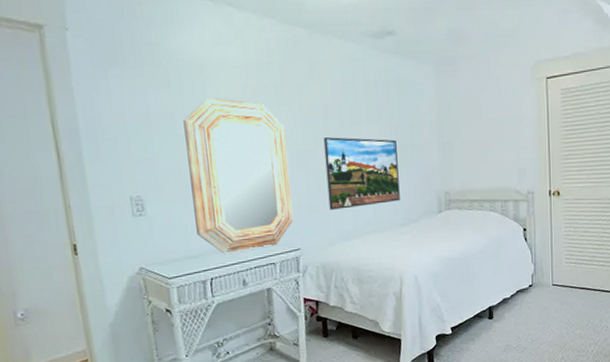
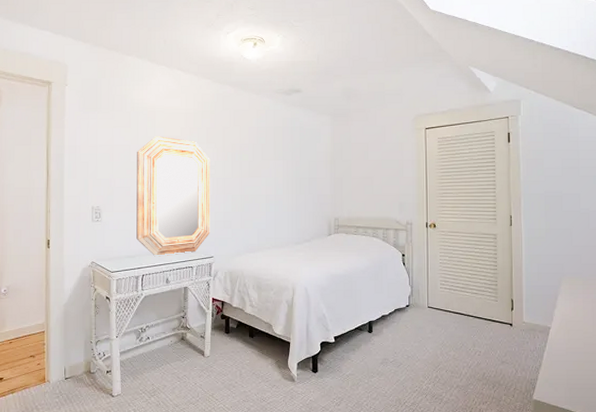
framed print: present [323,137,400,210] -> none [239,169,297,227]

